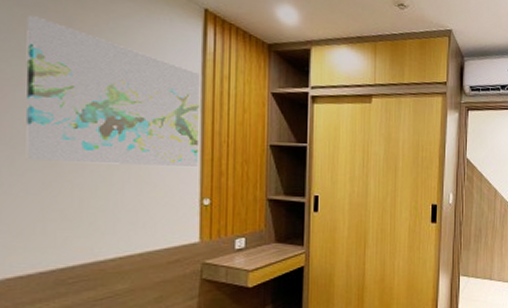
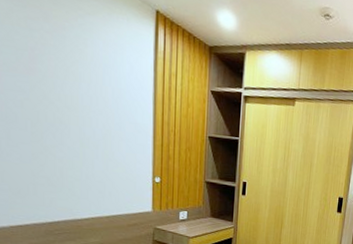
wall art: present [26,16,200,168] -> none [12,9,152,151]

